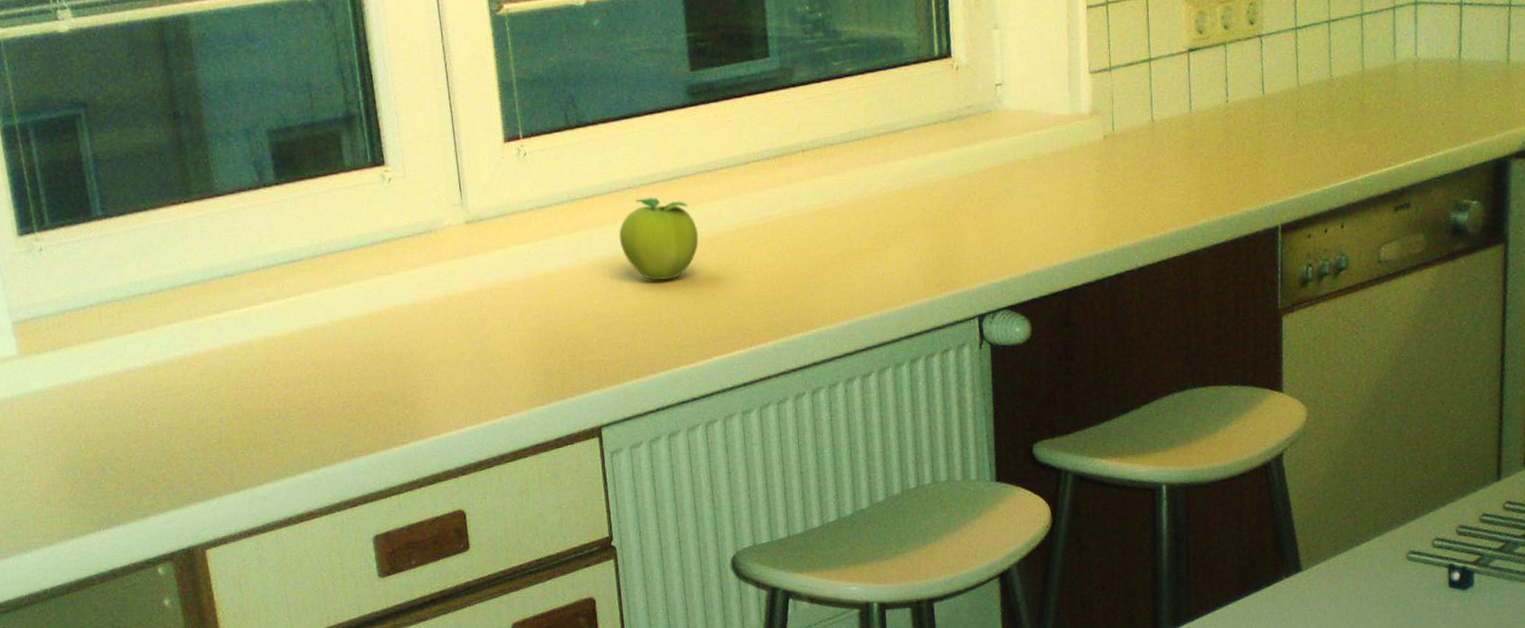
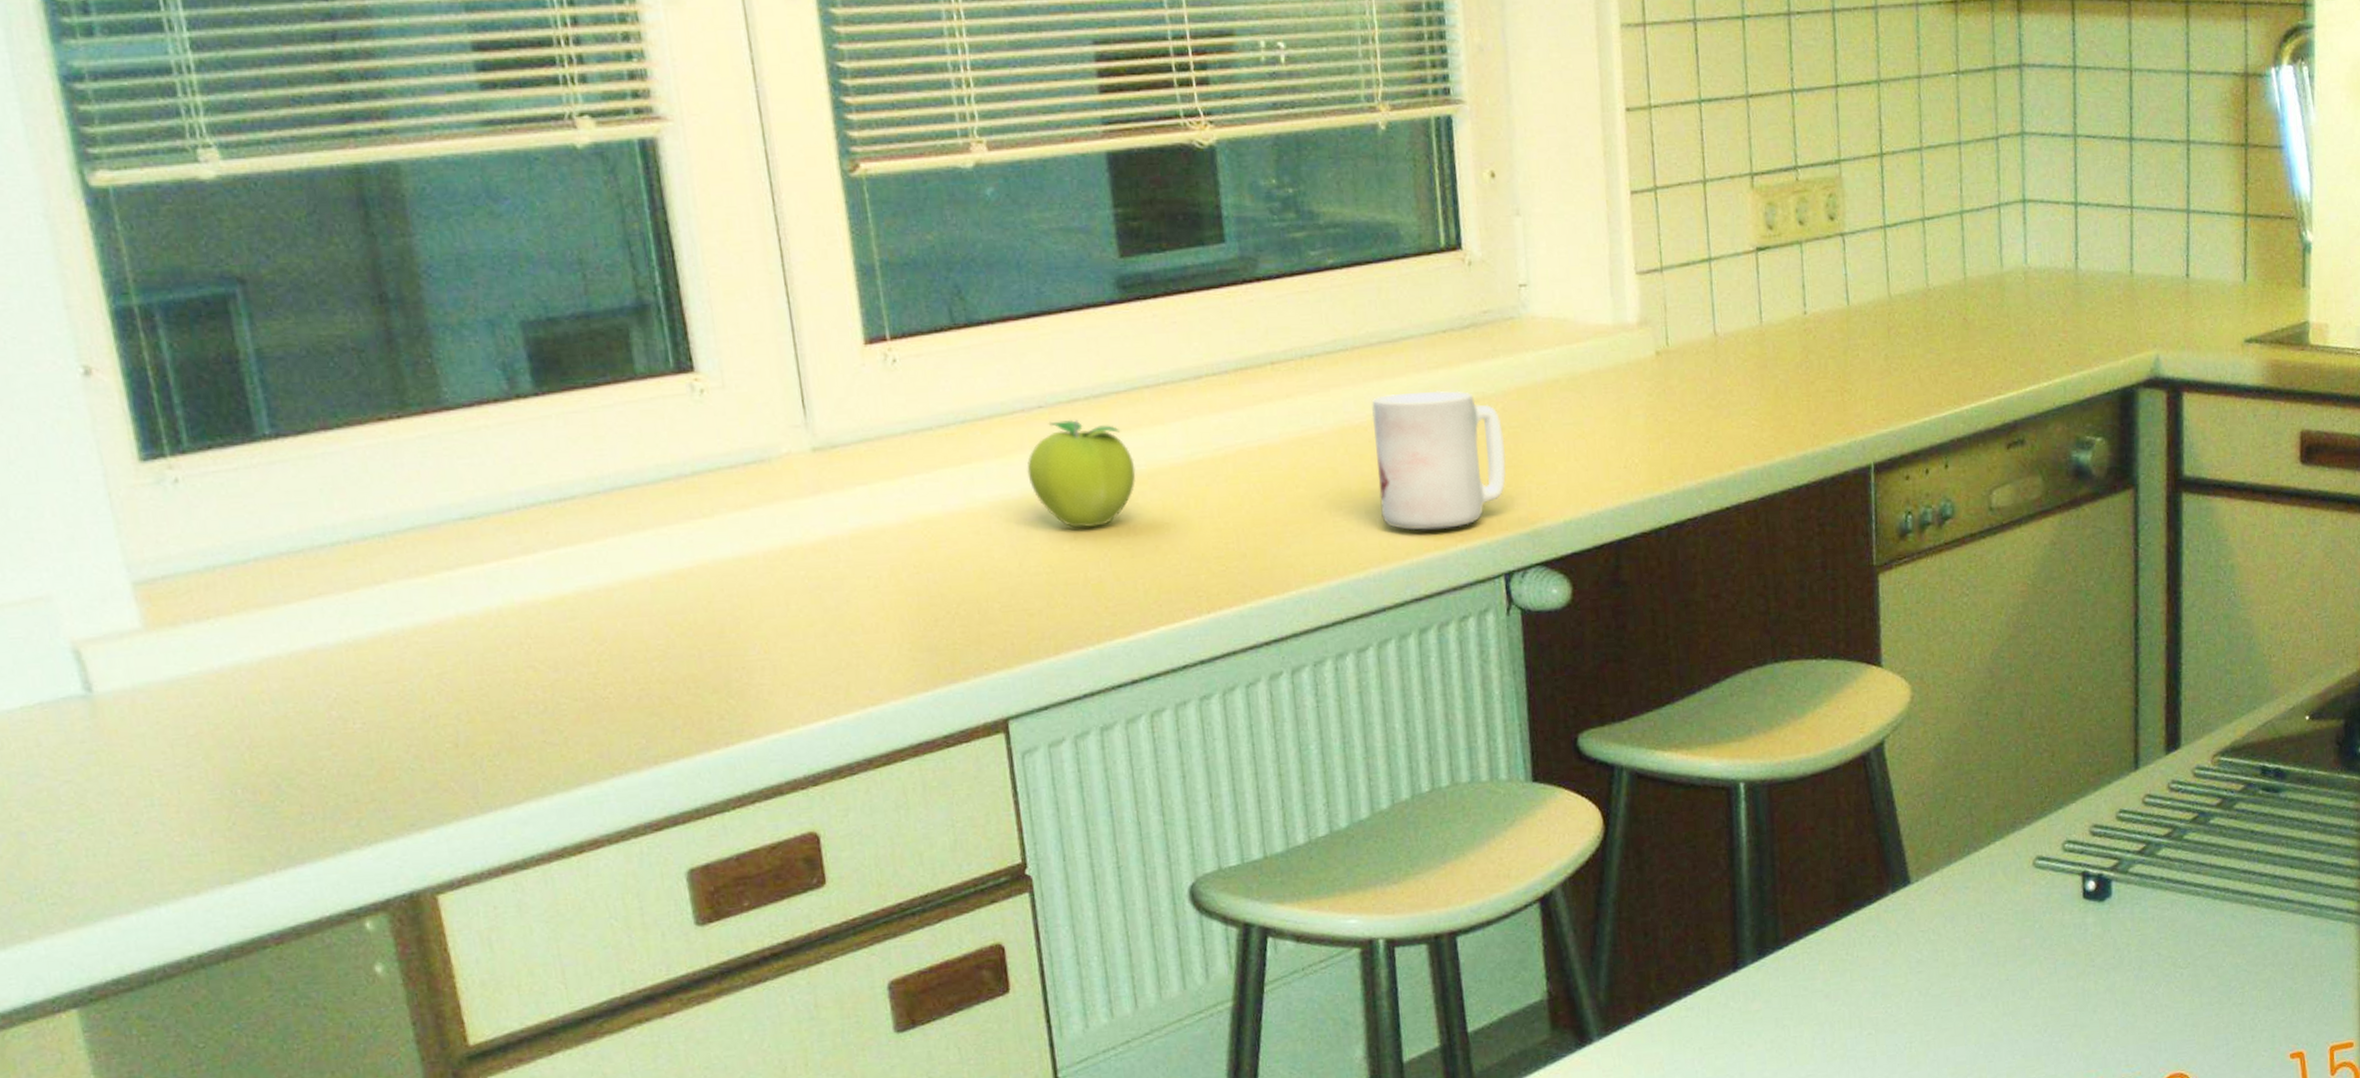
mug: none [878,170,982,281] -> present [1372,390,1507,530]

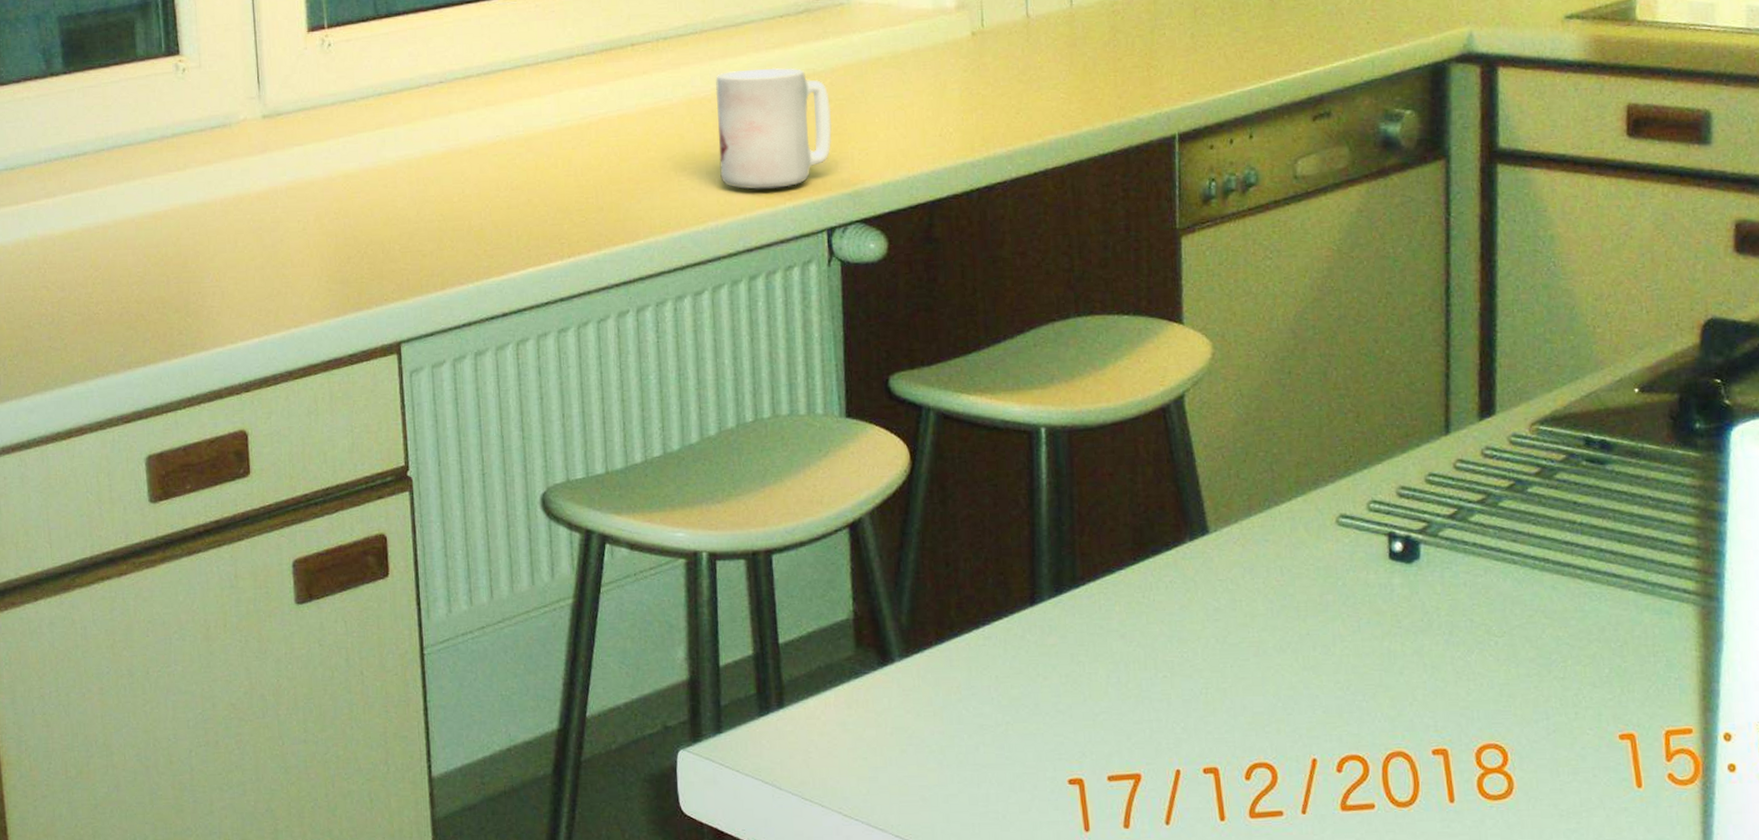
fruit: present [1027,419,1136,528] -> none [427,92,515,184]

